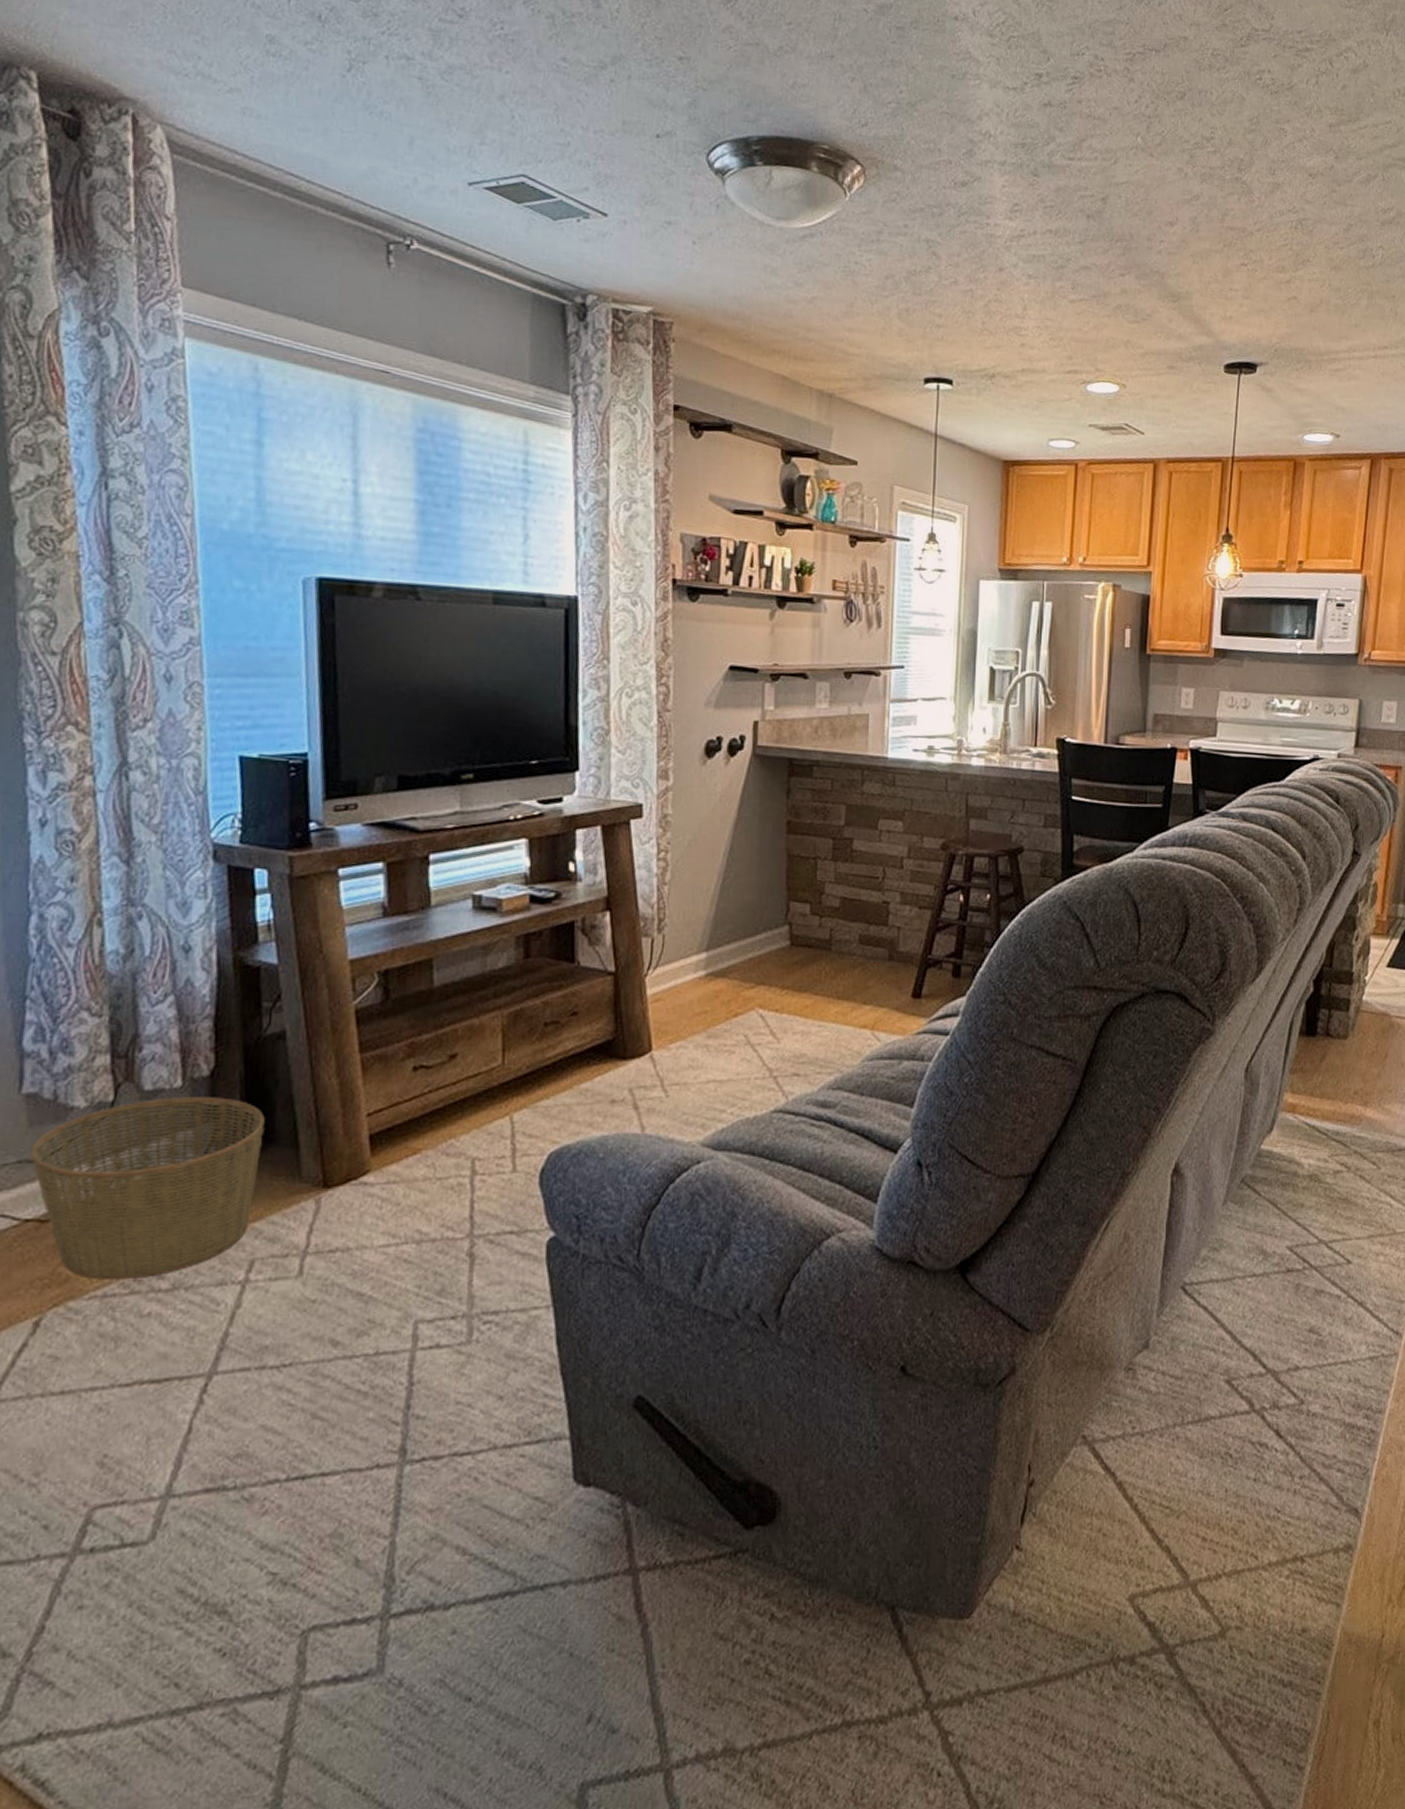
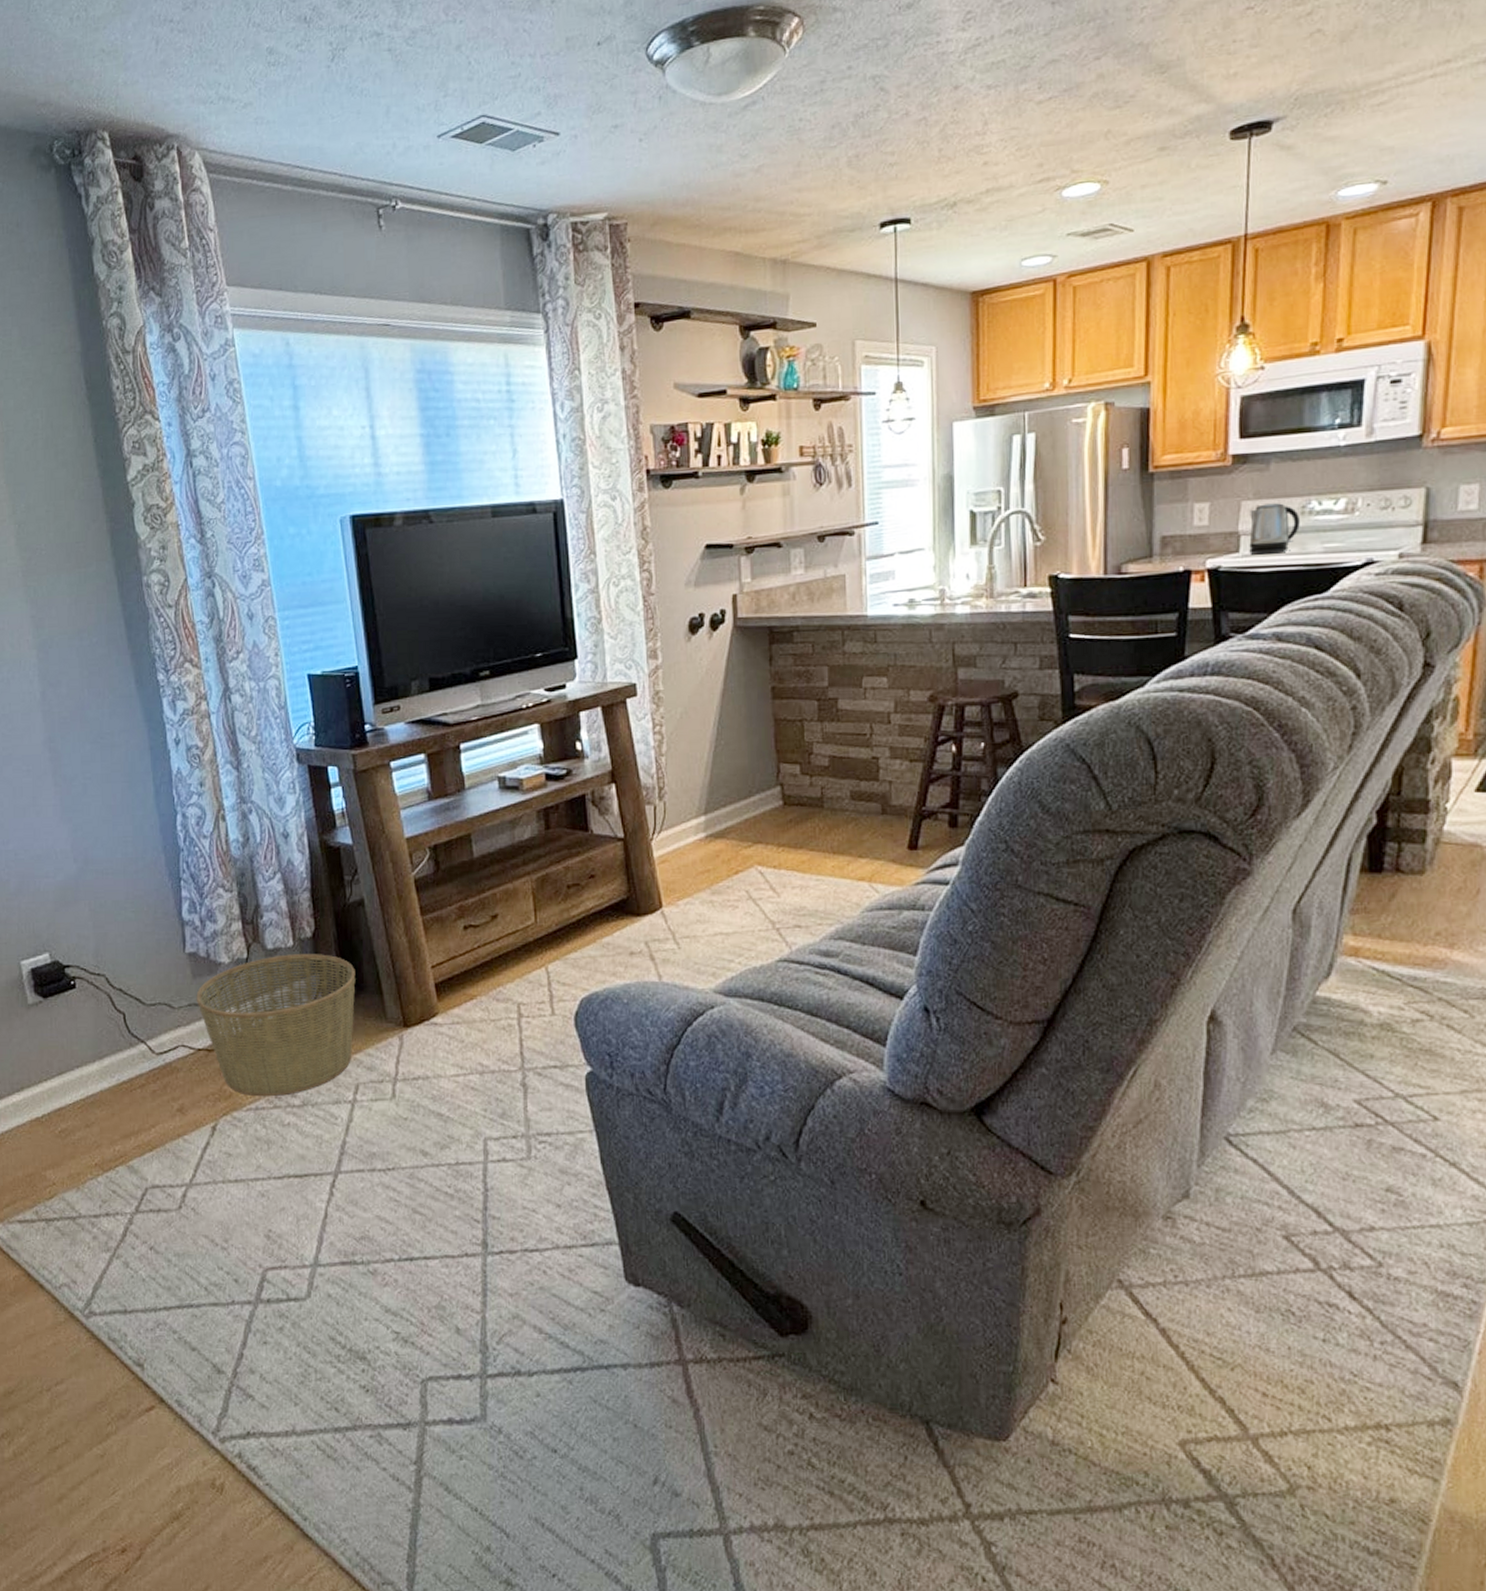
kettle: none [1224,696,1264,742] -> present [1249,503,1300,555]

